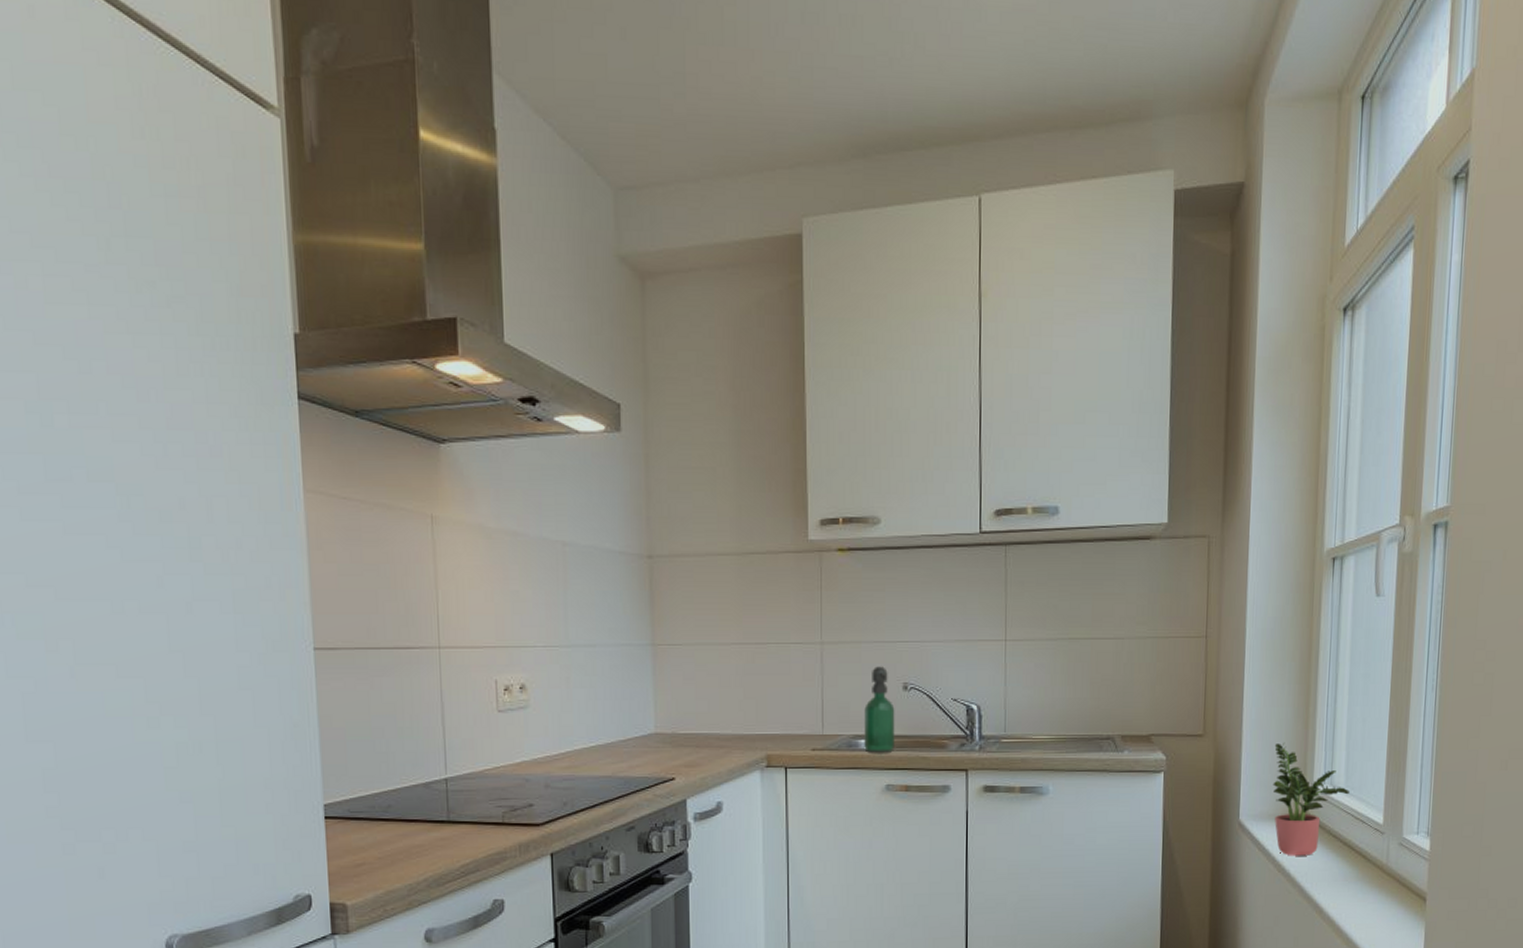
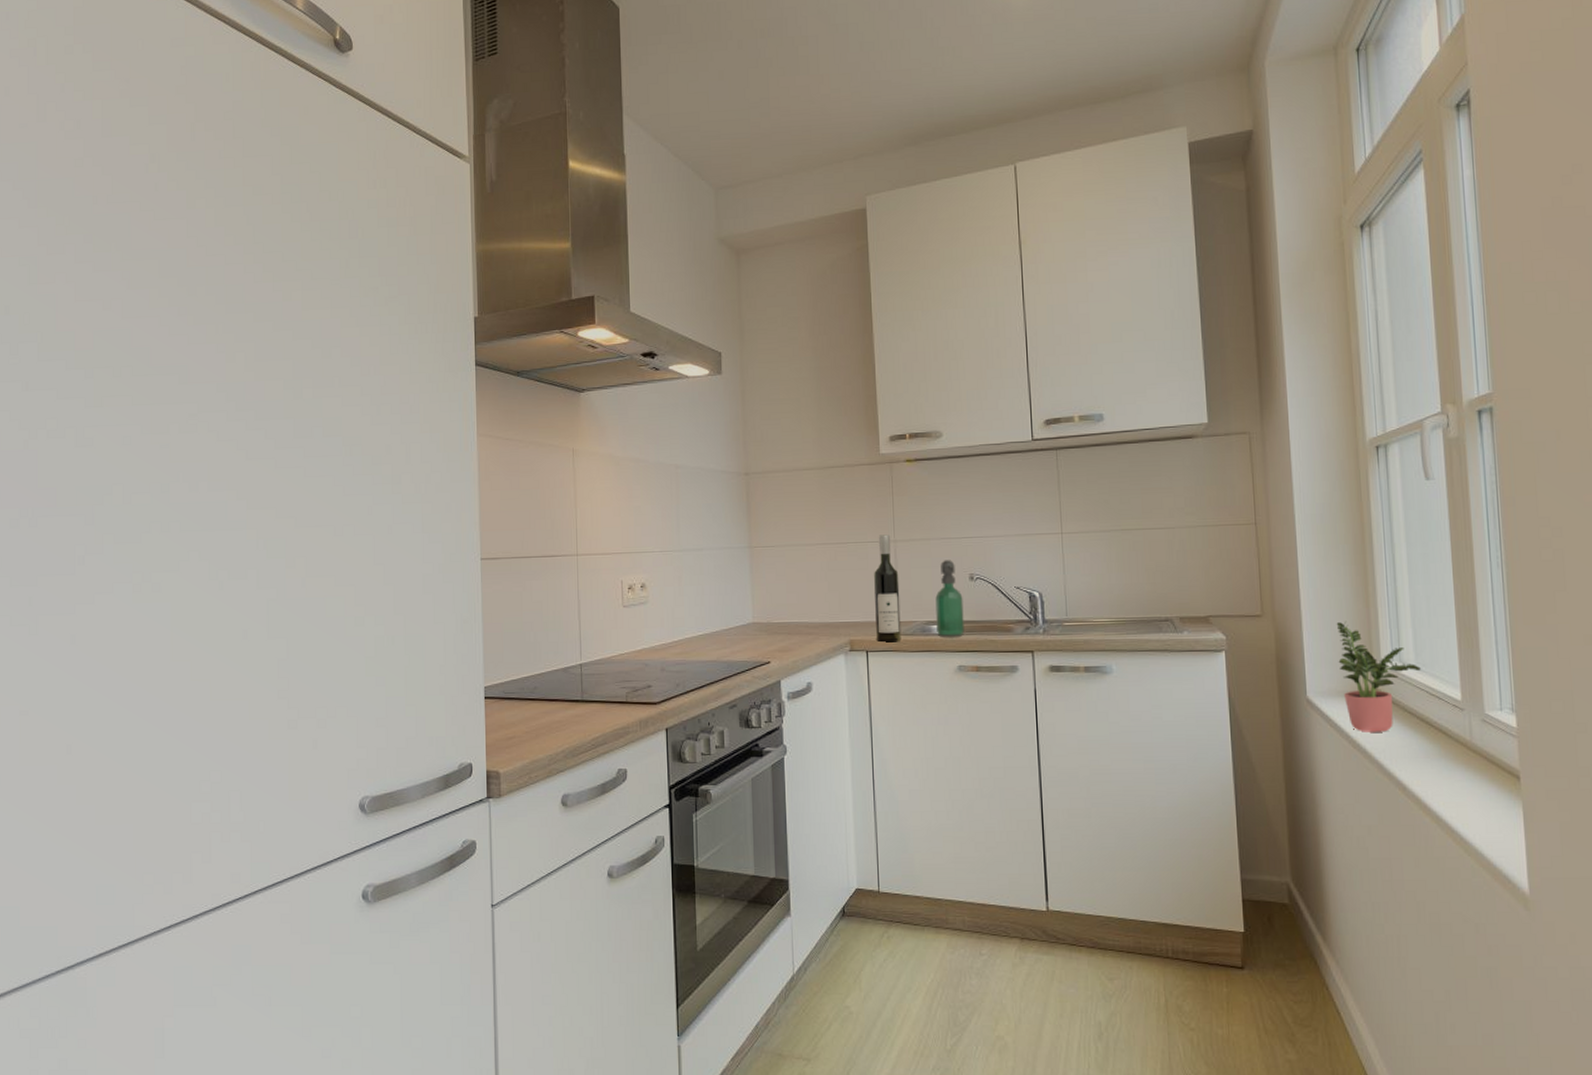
bottle: none [795,635,825,758] -> present [873,534,901,643]

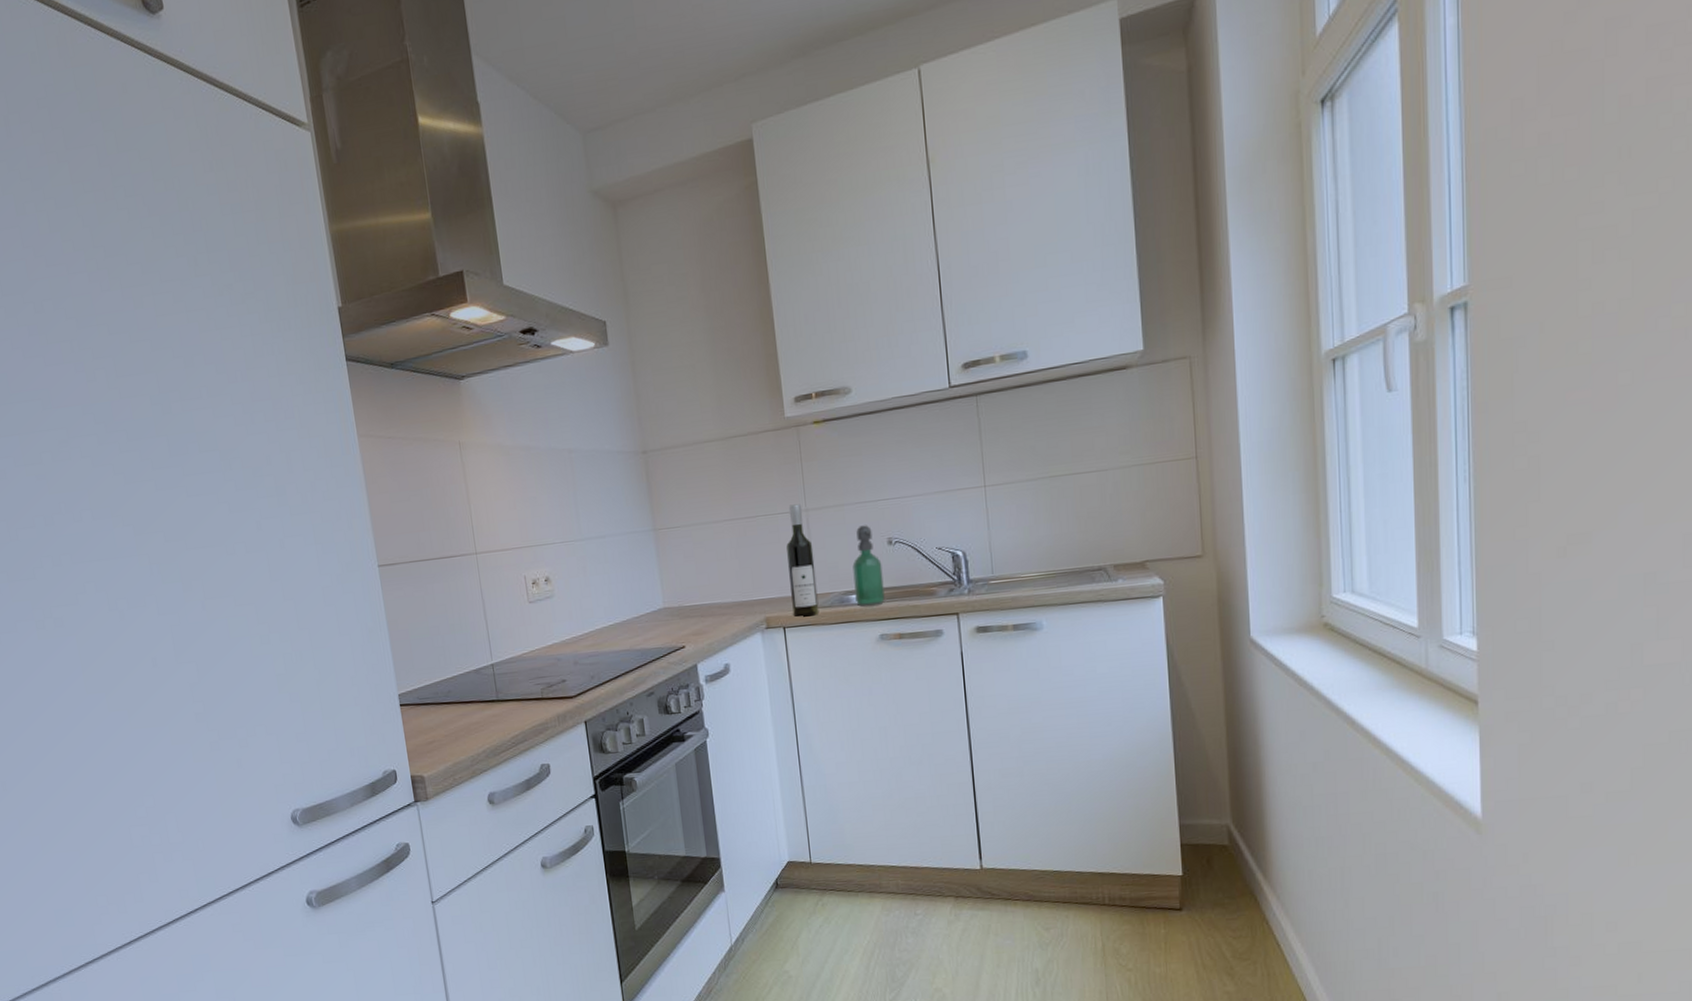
potted plant: present [1336,621,1421,732] -> none [1283,554,1375,669]

